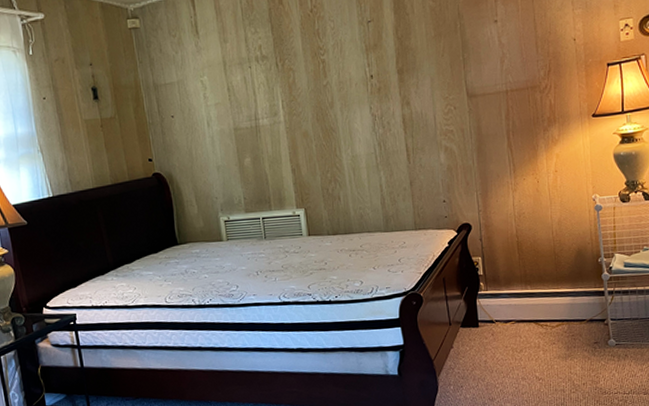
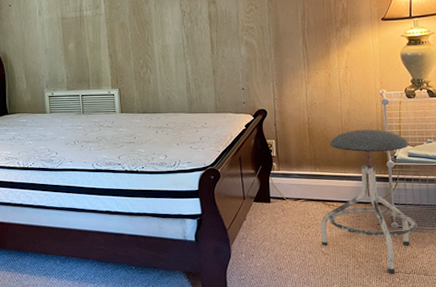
stool: none [534,239,636,396] -> present [321,129,418,274]

